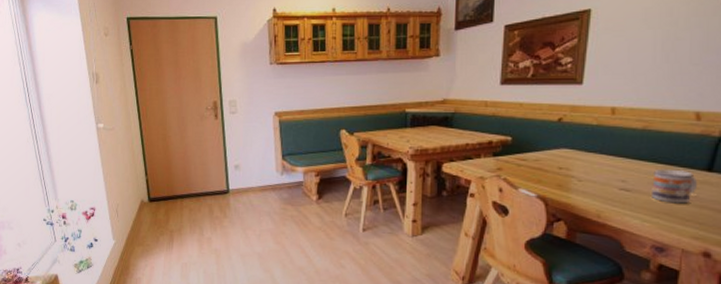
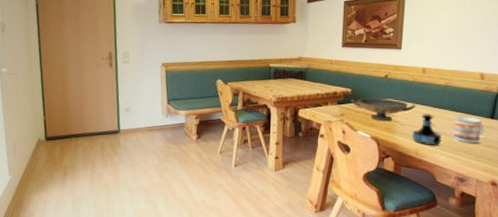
decorative bowl: none [510,147,600,176] -> present [350,98,416,121]
tequila bottle: none [593,166,634,206] -> present [412,113,441,145]

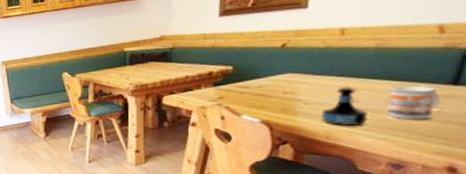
decorative bowl: present [350,98,416,121] -> none [231,73,328,101]

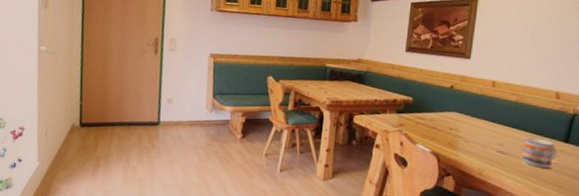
tequila bottle: present [321,86,367,126] -> none [476,131,509,167]

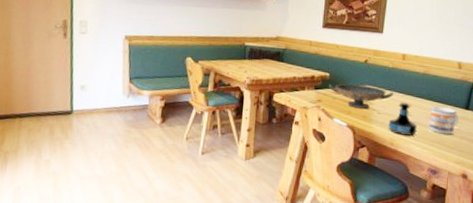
decorative bowl: none [411,109,483,136] -> present [328,83,394,109]
tequila bottle: none [476,131,509,167] -> present [388,102,417,136]

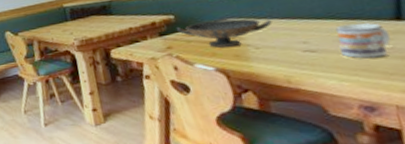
tequila bottle: present [388,102,417,136] -> none [274,28,324,69]

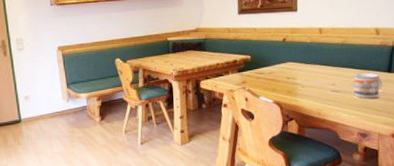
decorative bowl: present [176,18,272,48] -> none [251,62,315,85]

